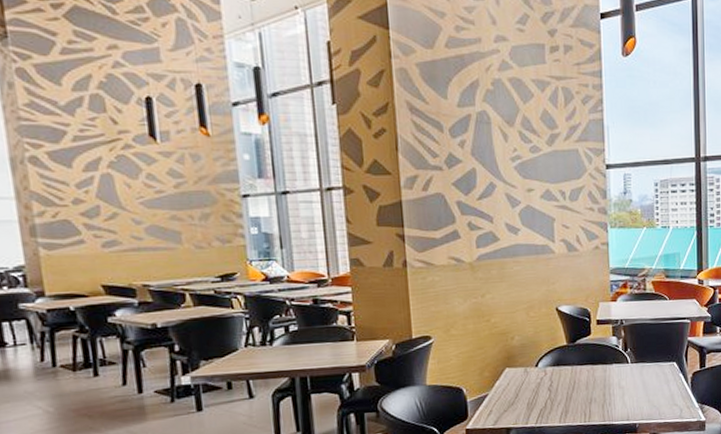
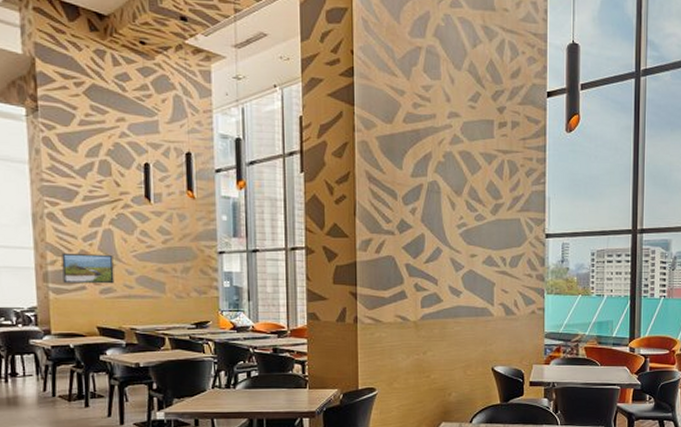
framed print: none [51,202,120,238] -> present [61,252,115,284]

